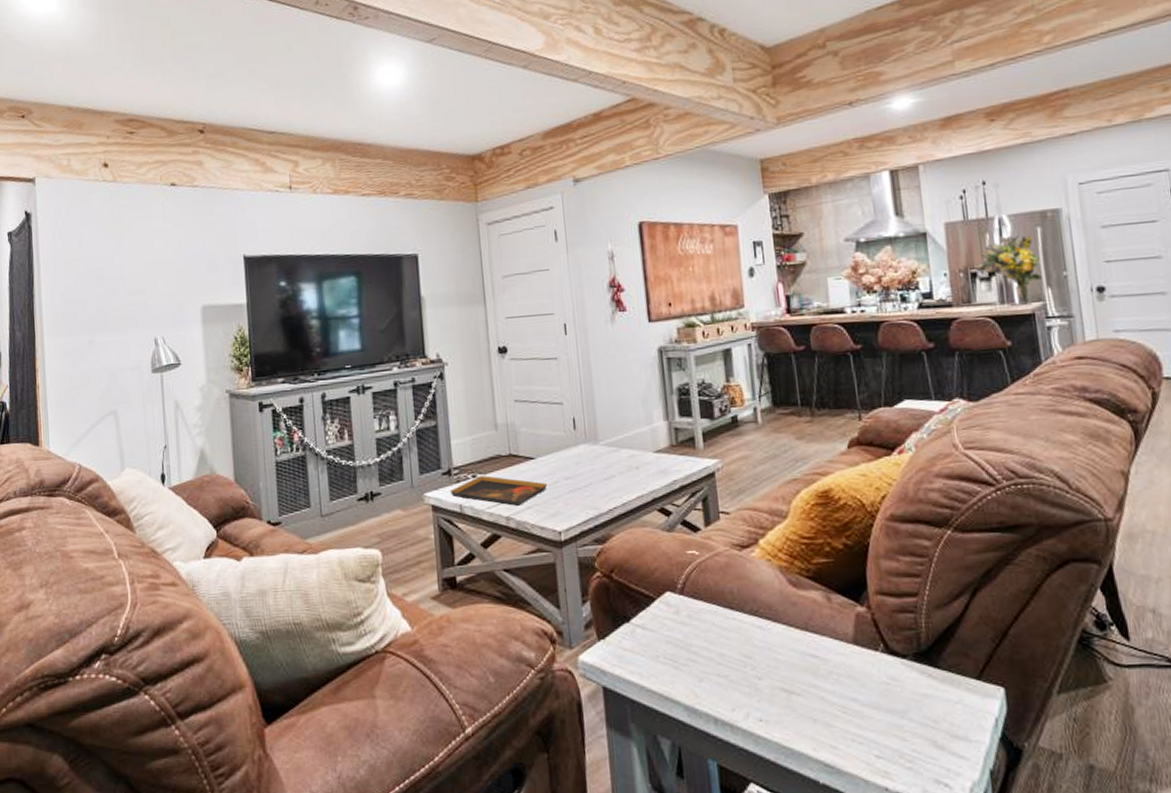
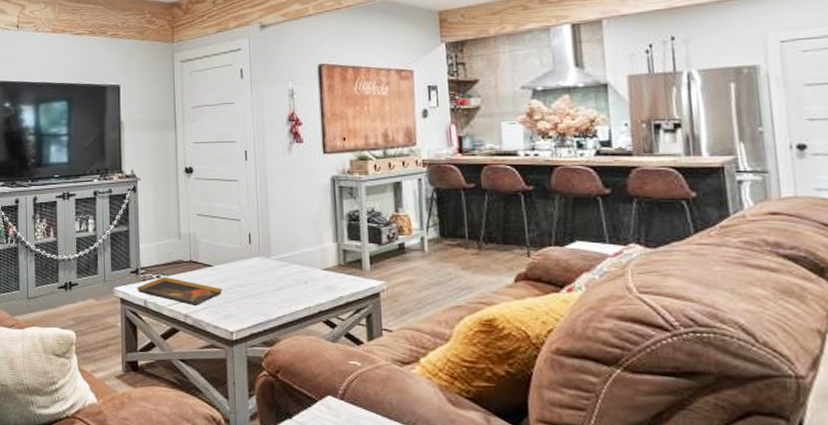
bouquet: present [974,235,1042,308] -> none [658,89,734,160]

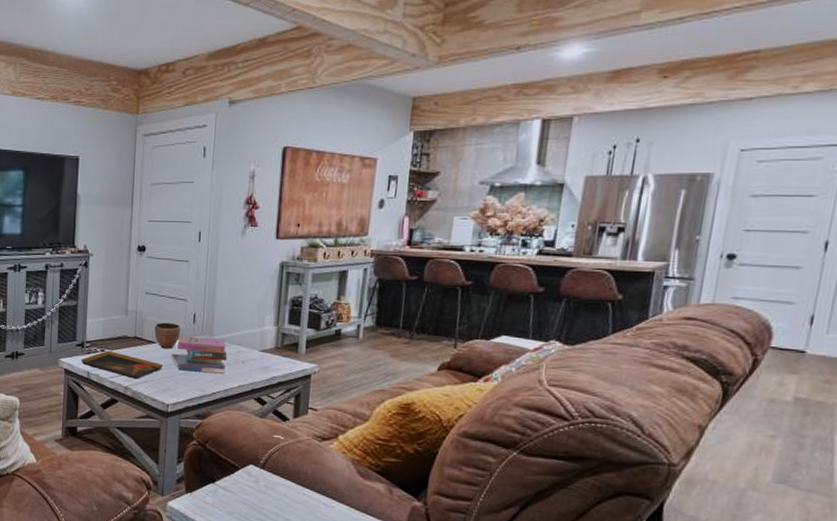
decorative bowl: none [210,244,237,272] -> present [154,322,180,349]
books: none [229,257,289,296] -> present [171,335,228,374]

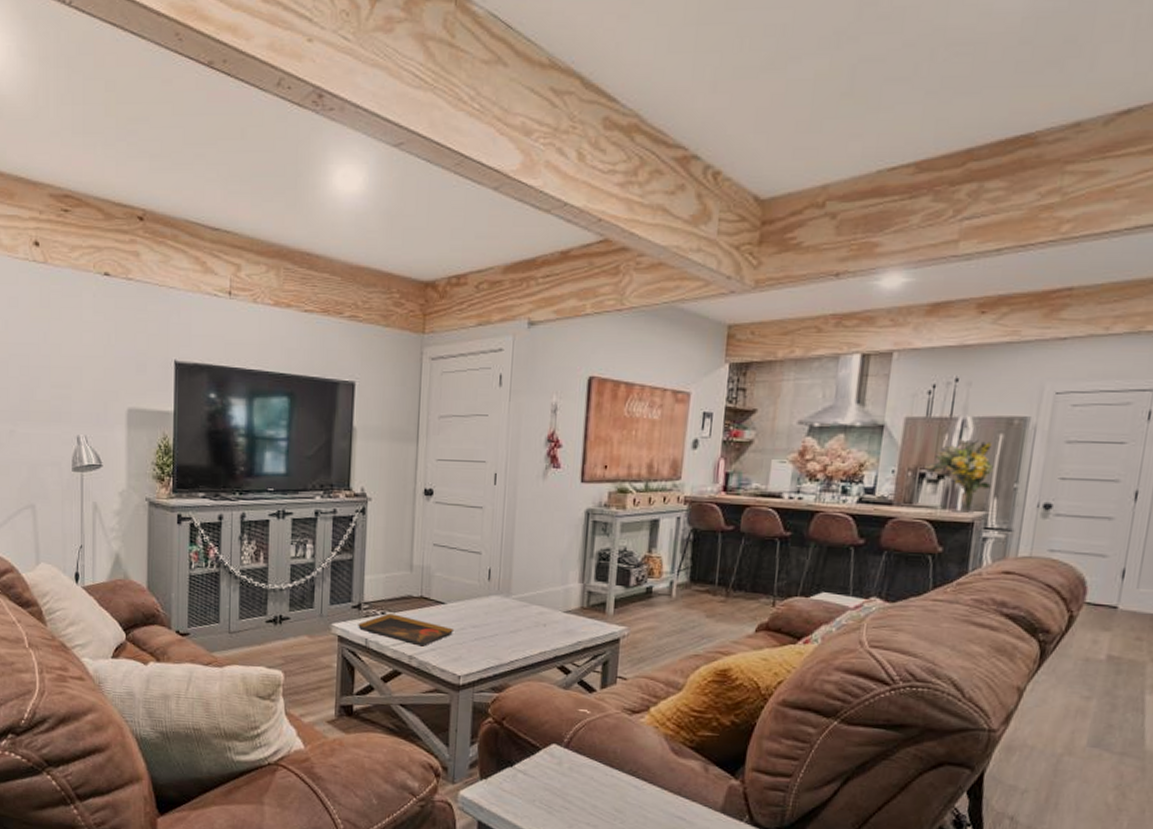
decorative bowl: present [154,322,180,349] -> none [444,579,474,611]
books: present [171,335,228,374] -> none [462,595,527,639]
bouquet: none [605,195,676,265] -> present [925,439,994,514]

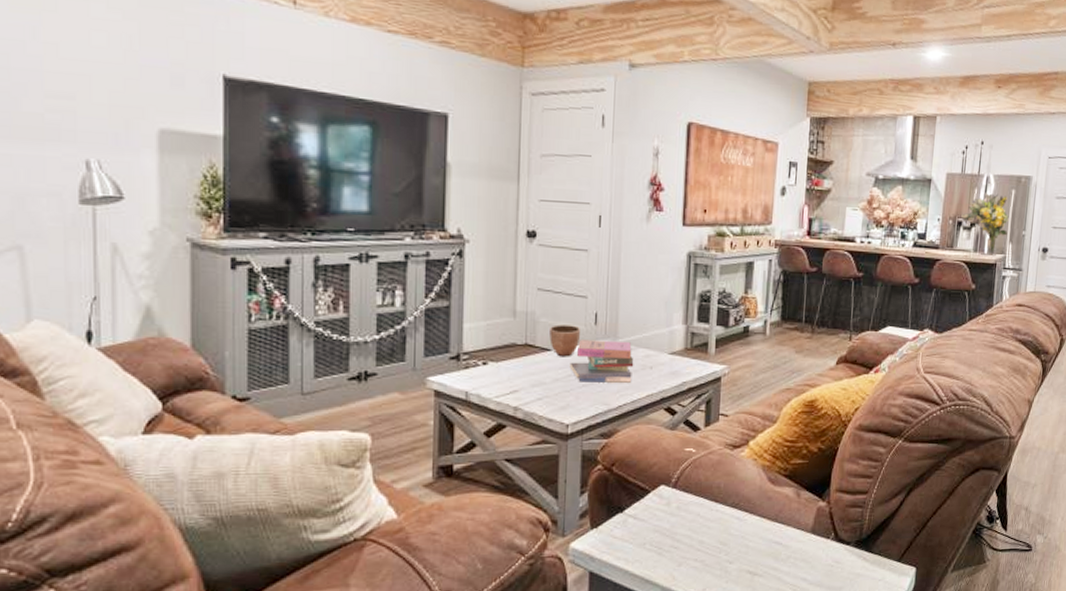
decorative tray: present [358,613,455,647] -> none [457,363,562,396]
decorative bowl: none [444,579,474,611] -> present [549,324,580,357]
books: none [462,595,527,639] -> present [569,340,634,383]

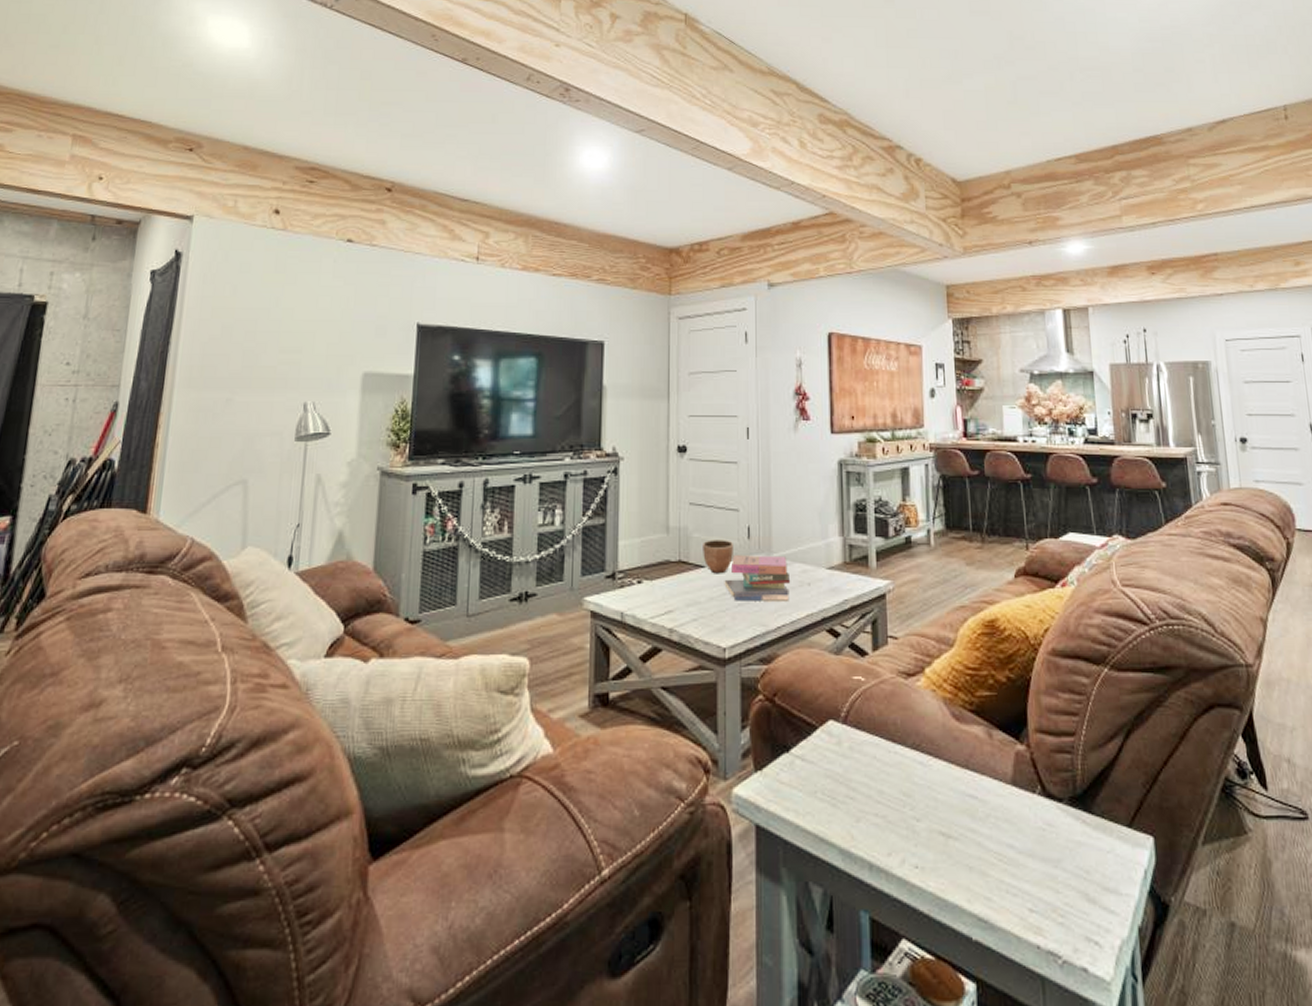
bouquet: present [961,193,1009,257] -> none [1135,382,1194,450]

